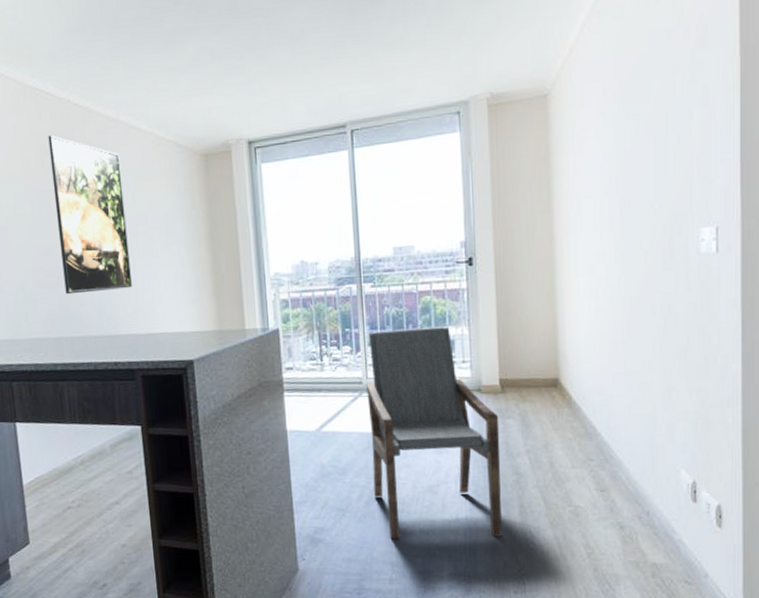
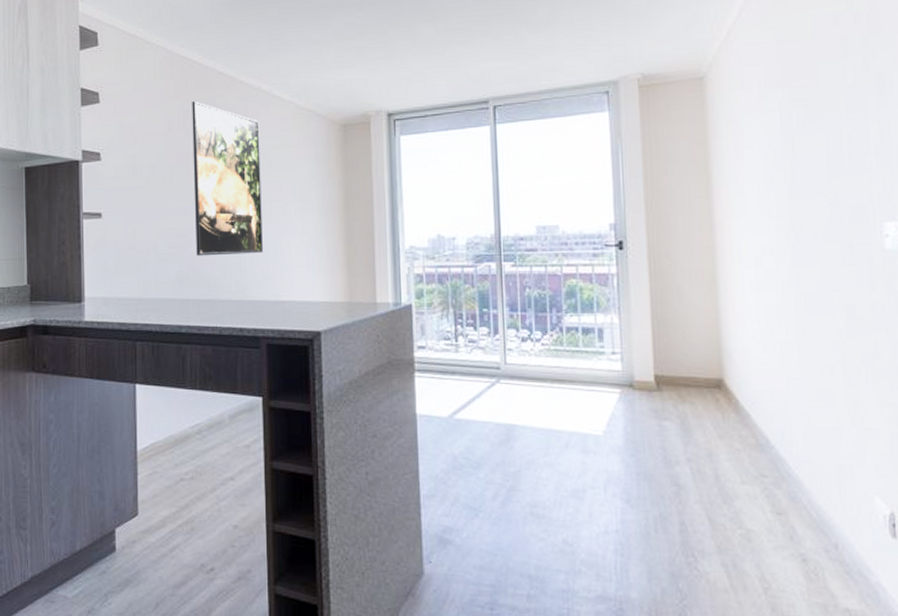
armchair: present [366,327,502,540] -> none [505,313,660,557]

